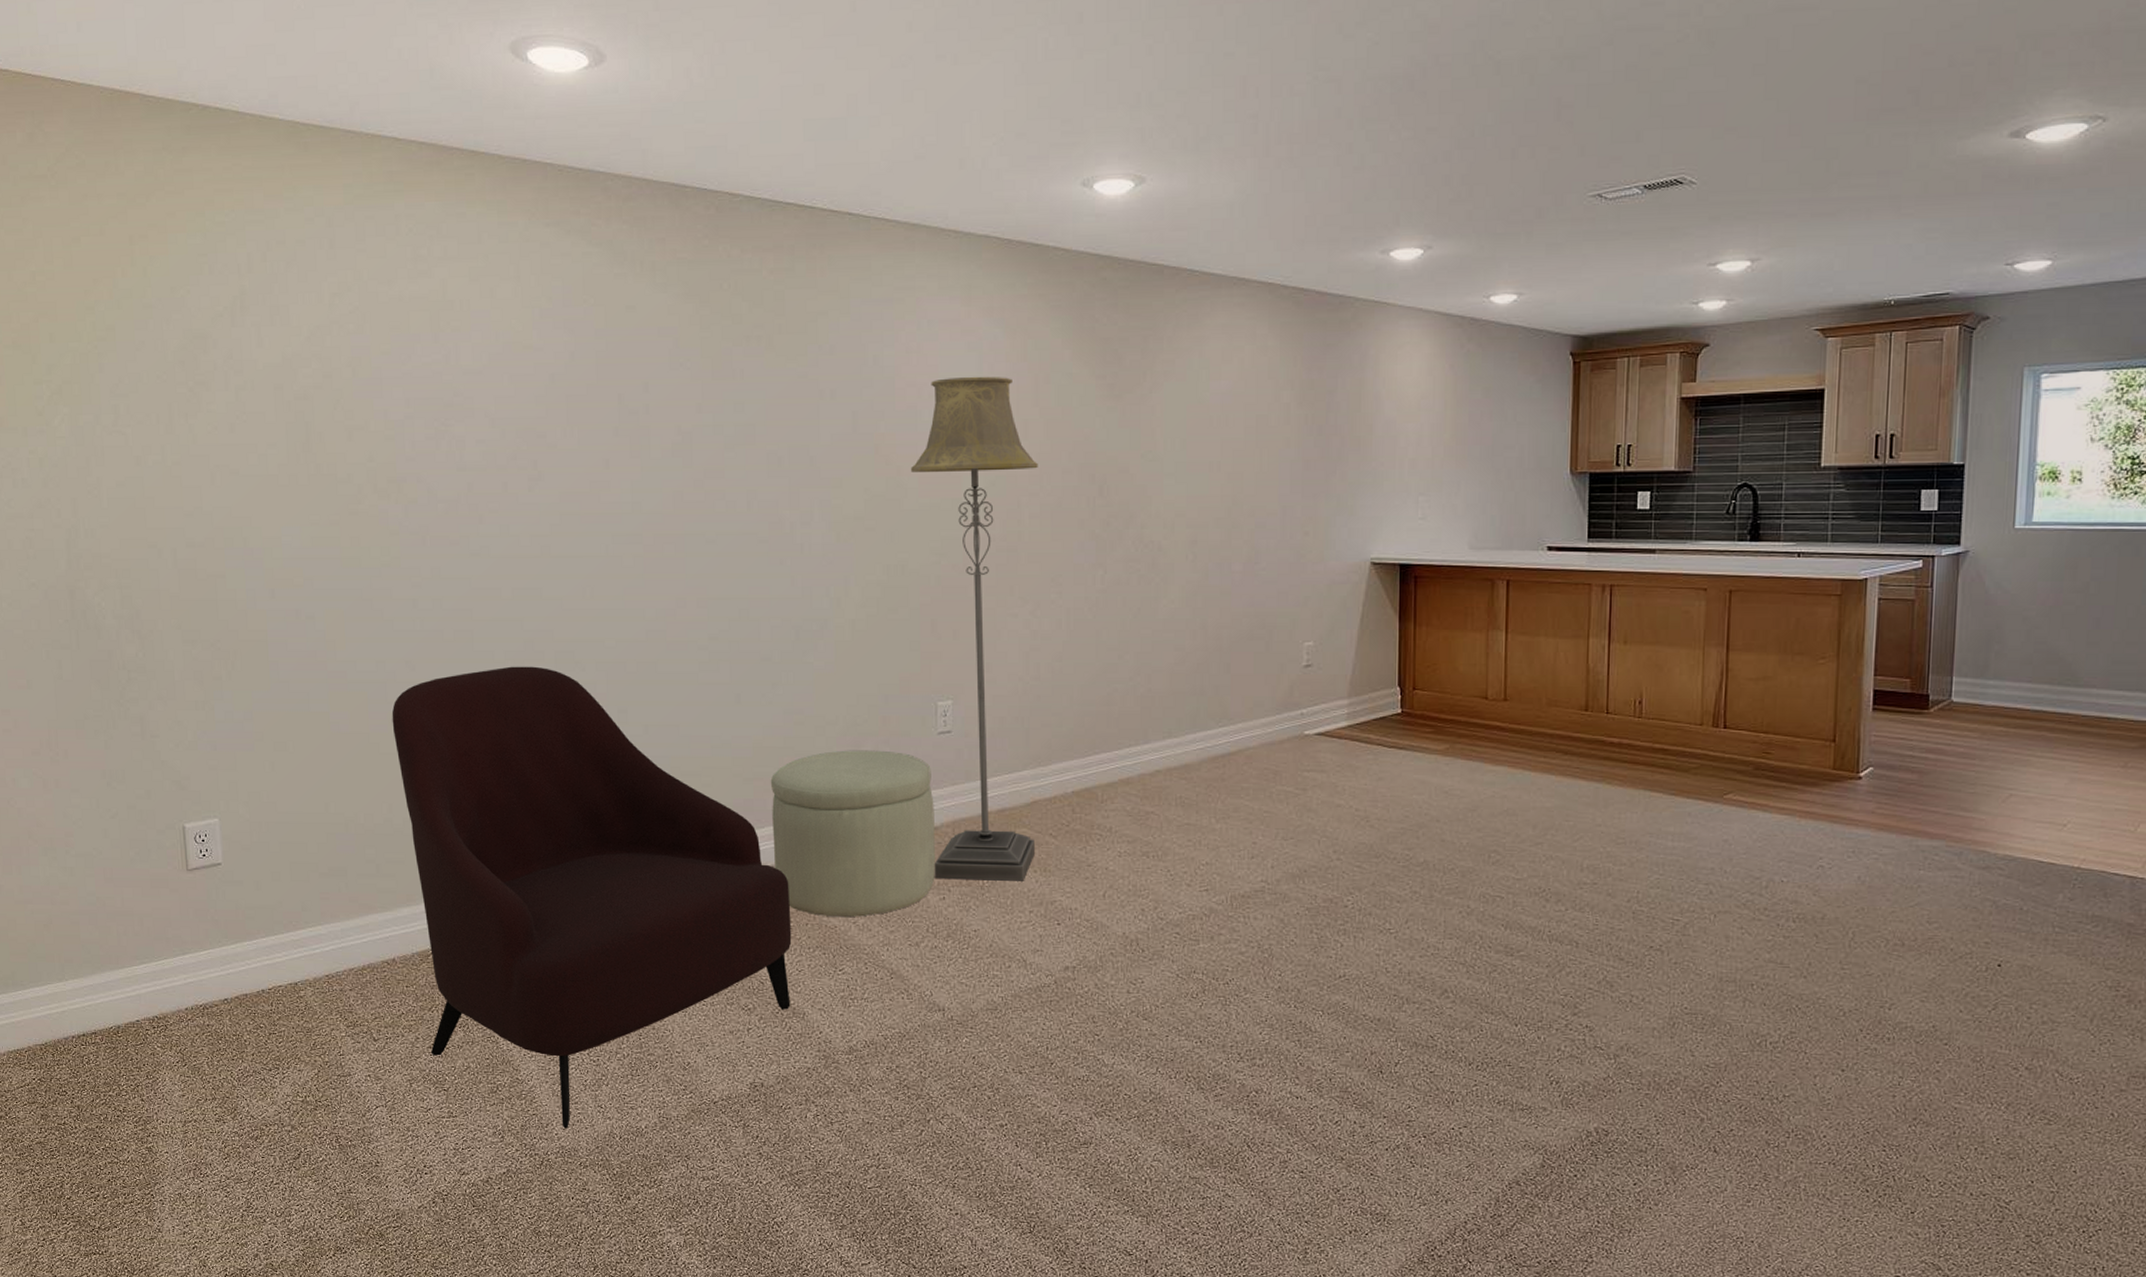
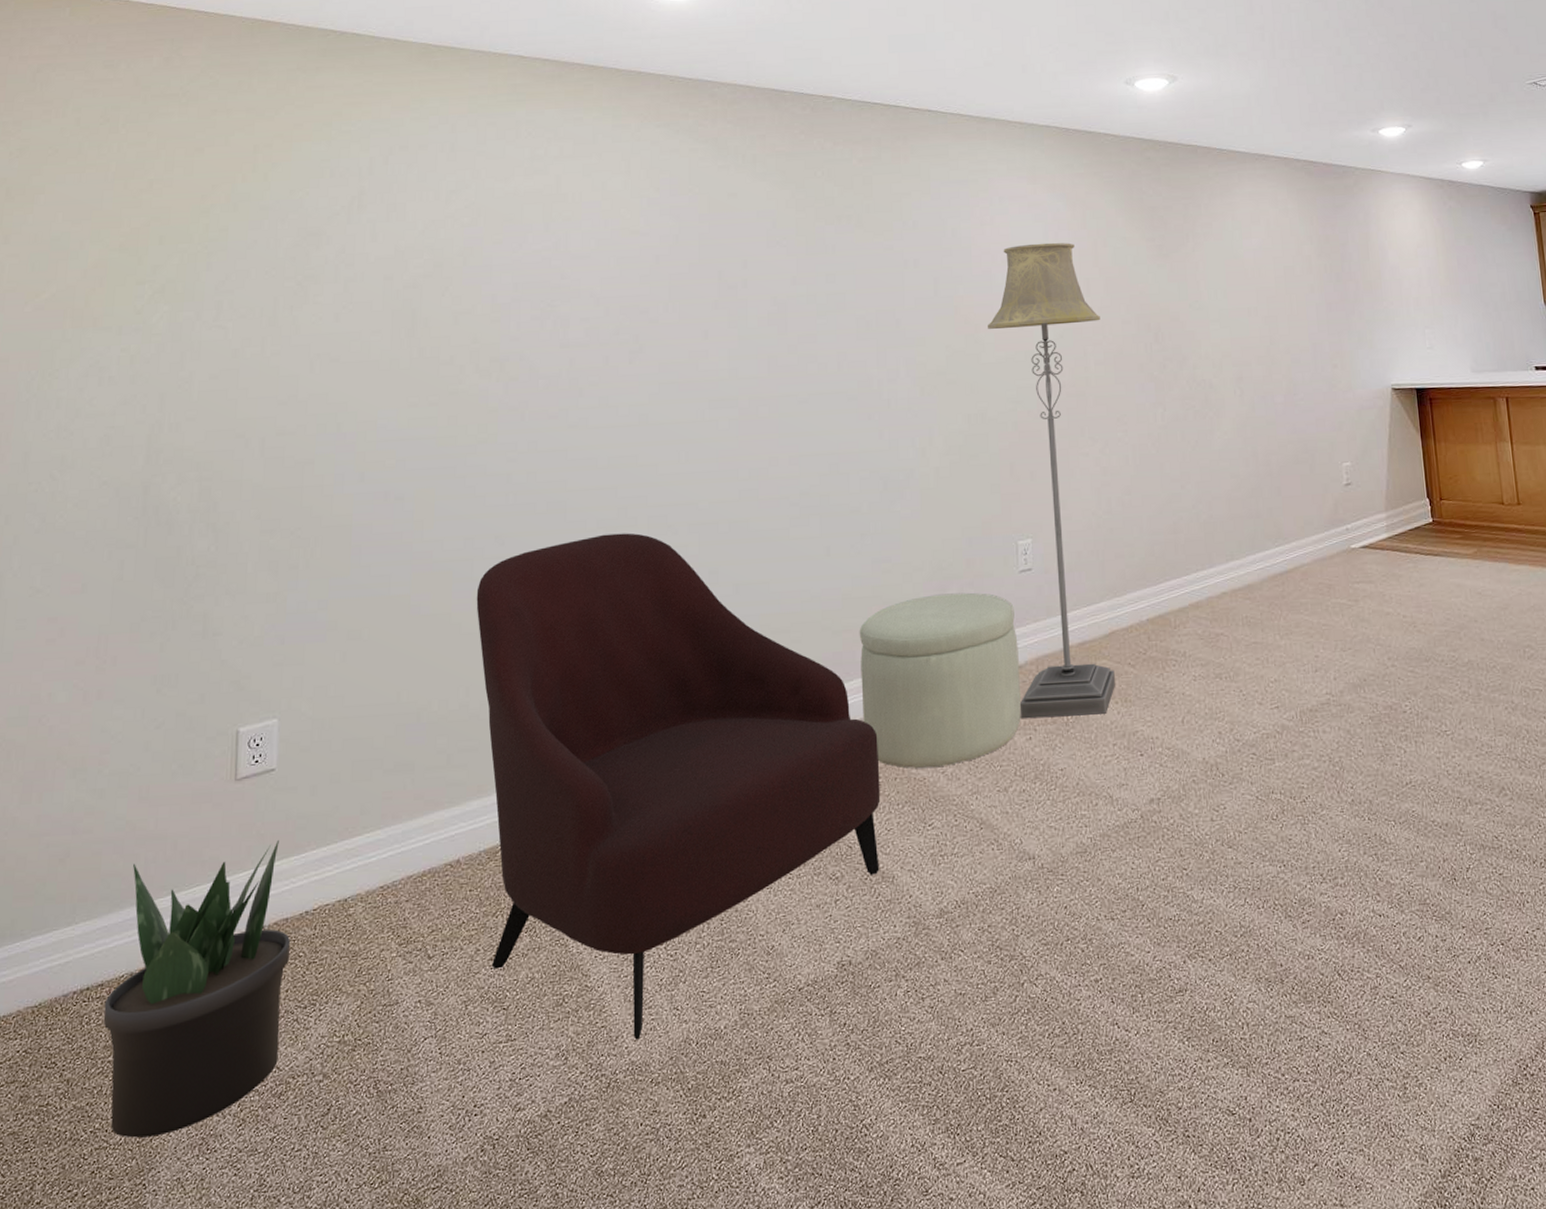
planter: none [99,926,253,1159] -> present [103,839,291,1138]

